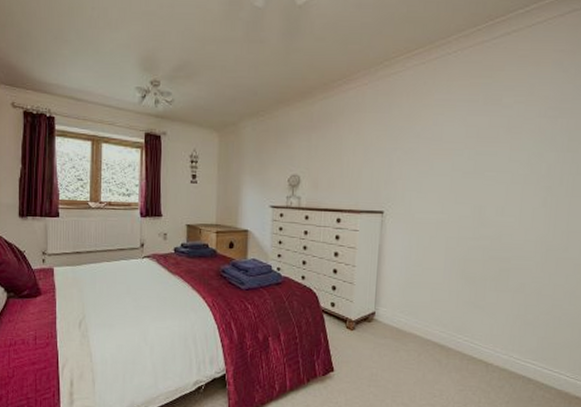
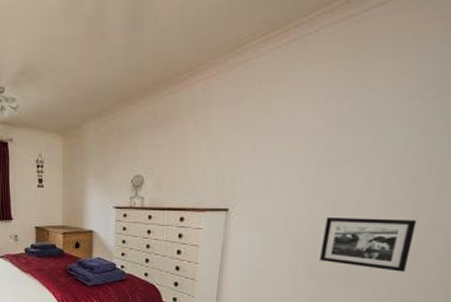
picture frame: none [472,223,555,277] -> present [319,218,417,272]

